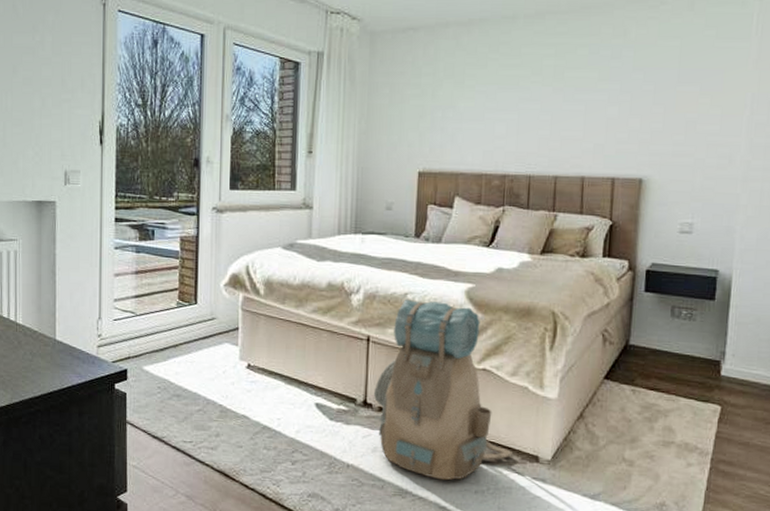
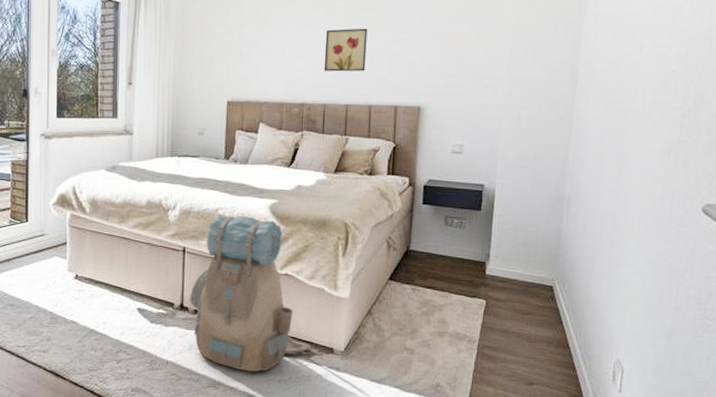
wall art: none [529,89,580,139] -> present [324,28,368,72]

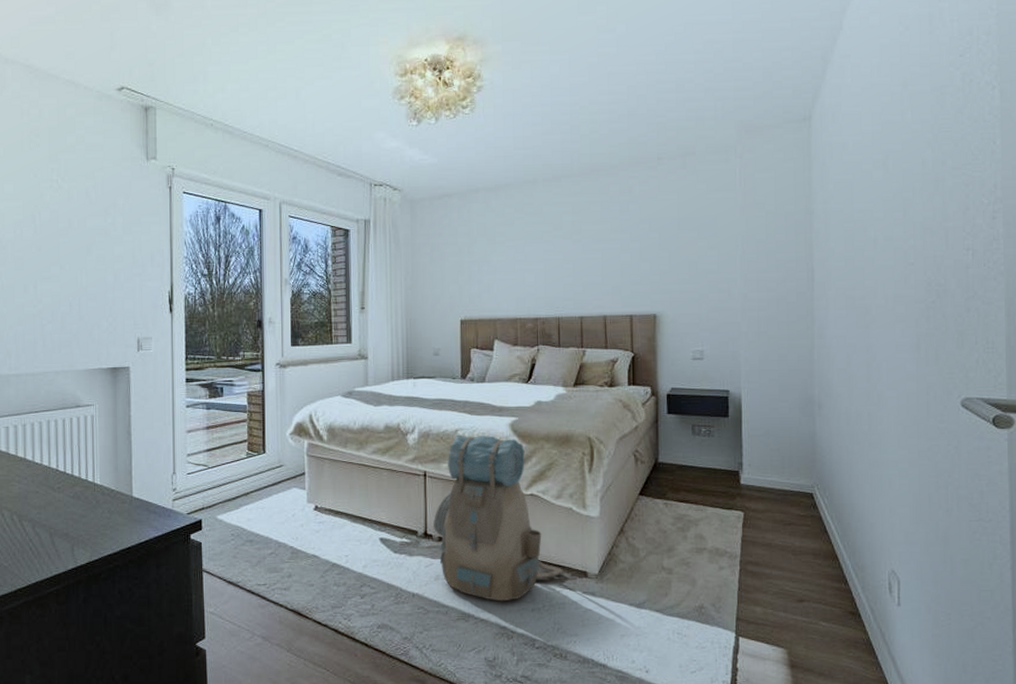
wall art: present [324,28,368,72] -> none [554,240,597,285]

